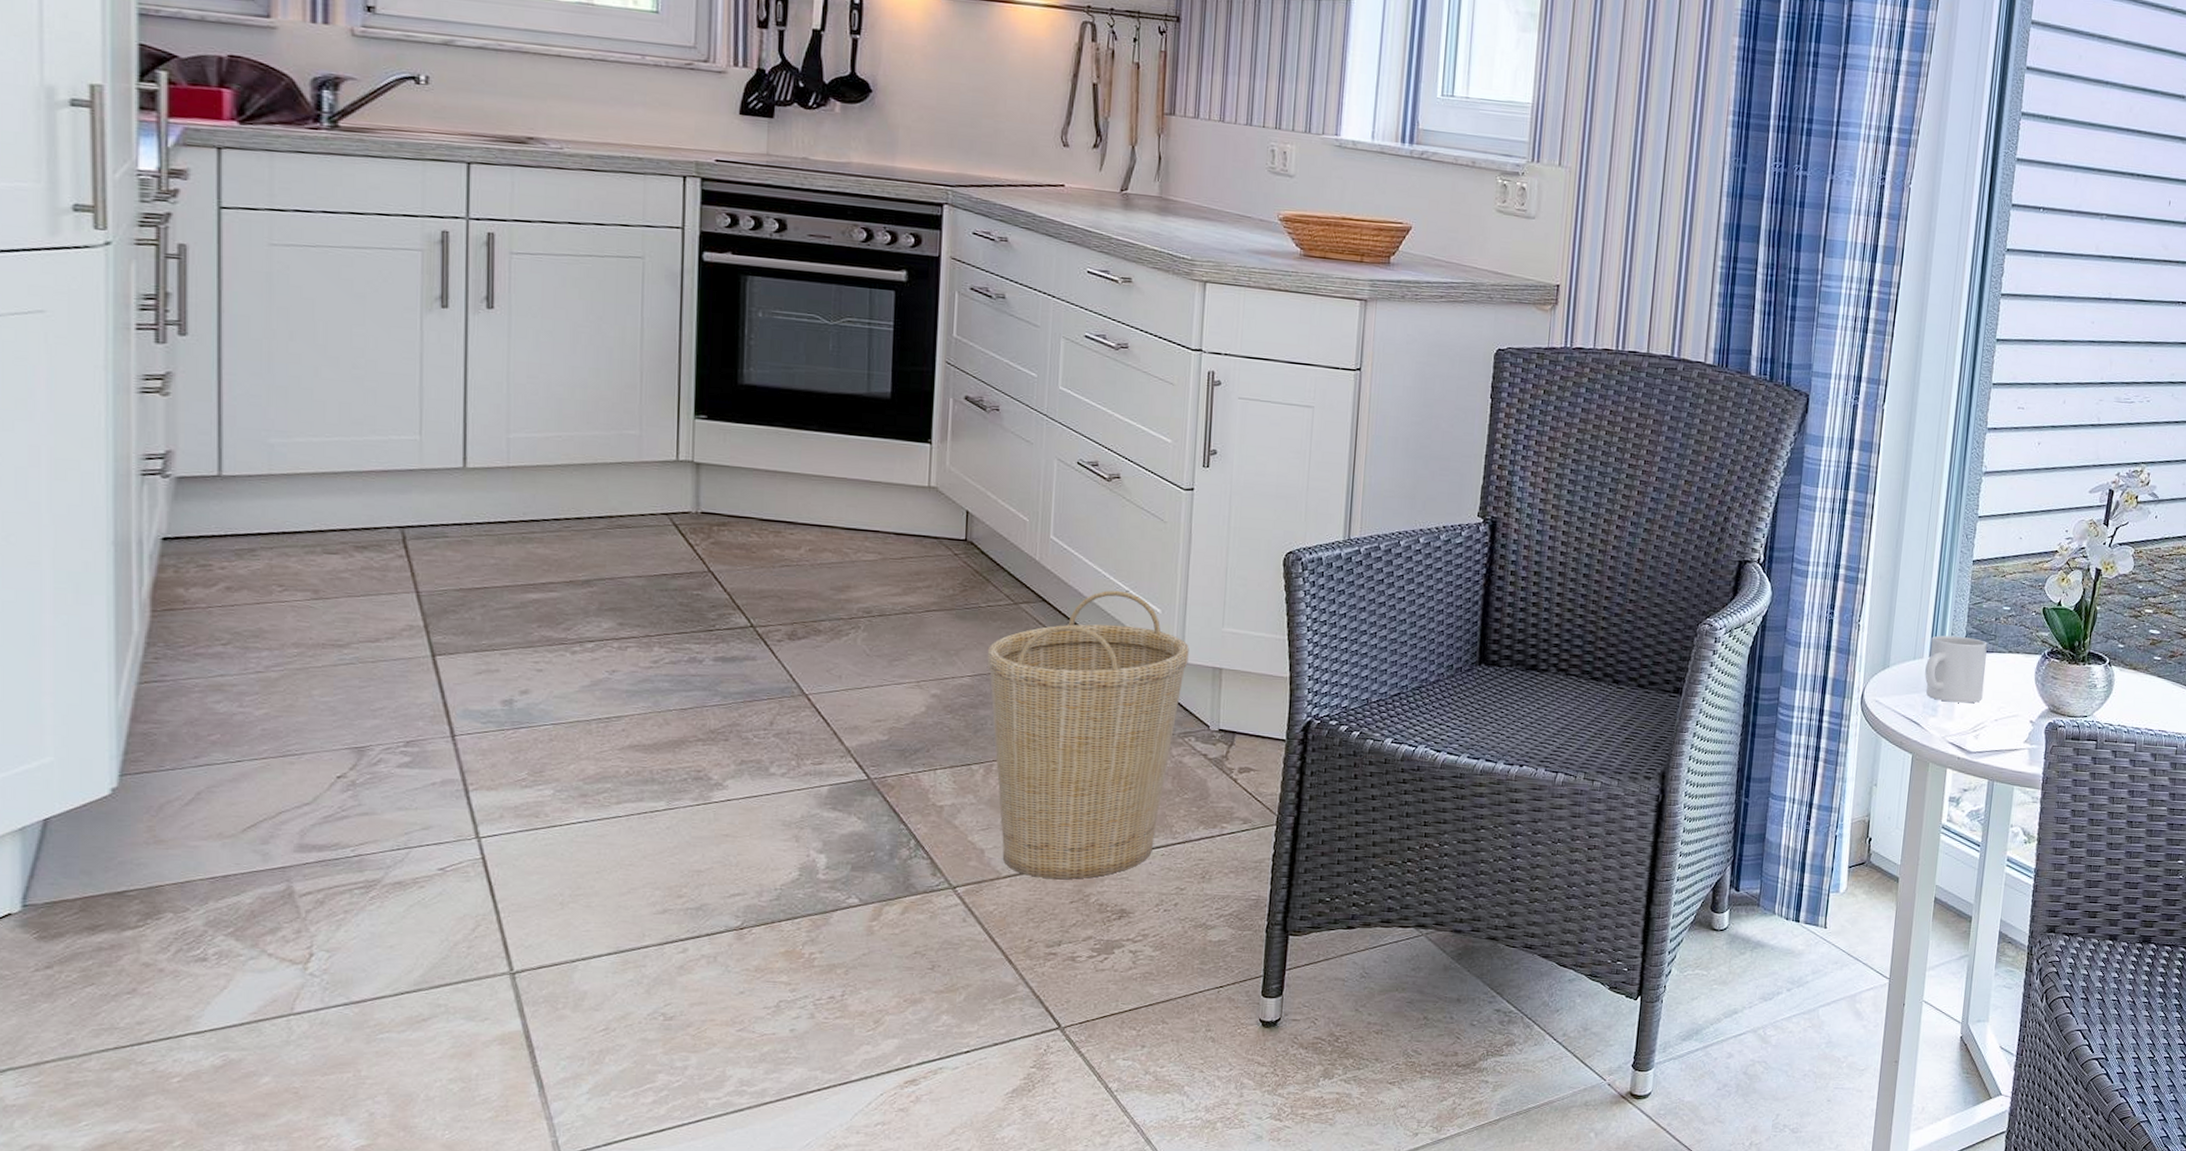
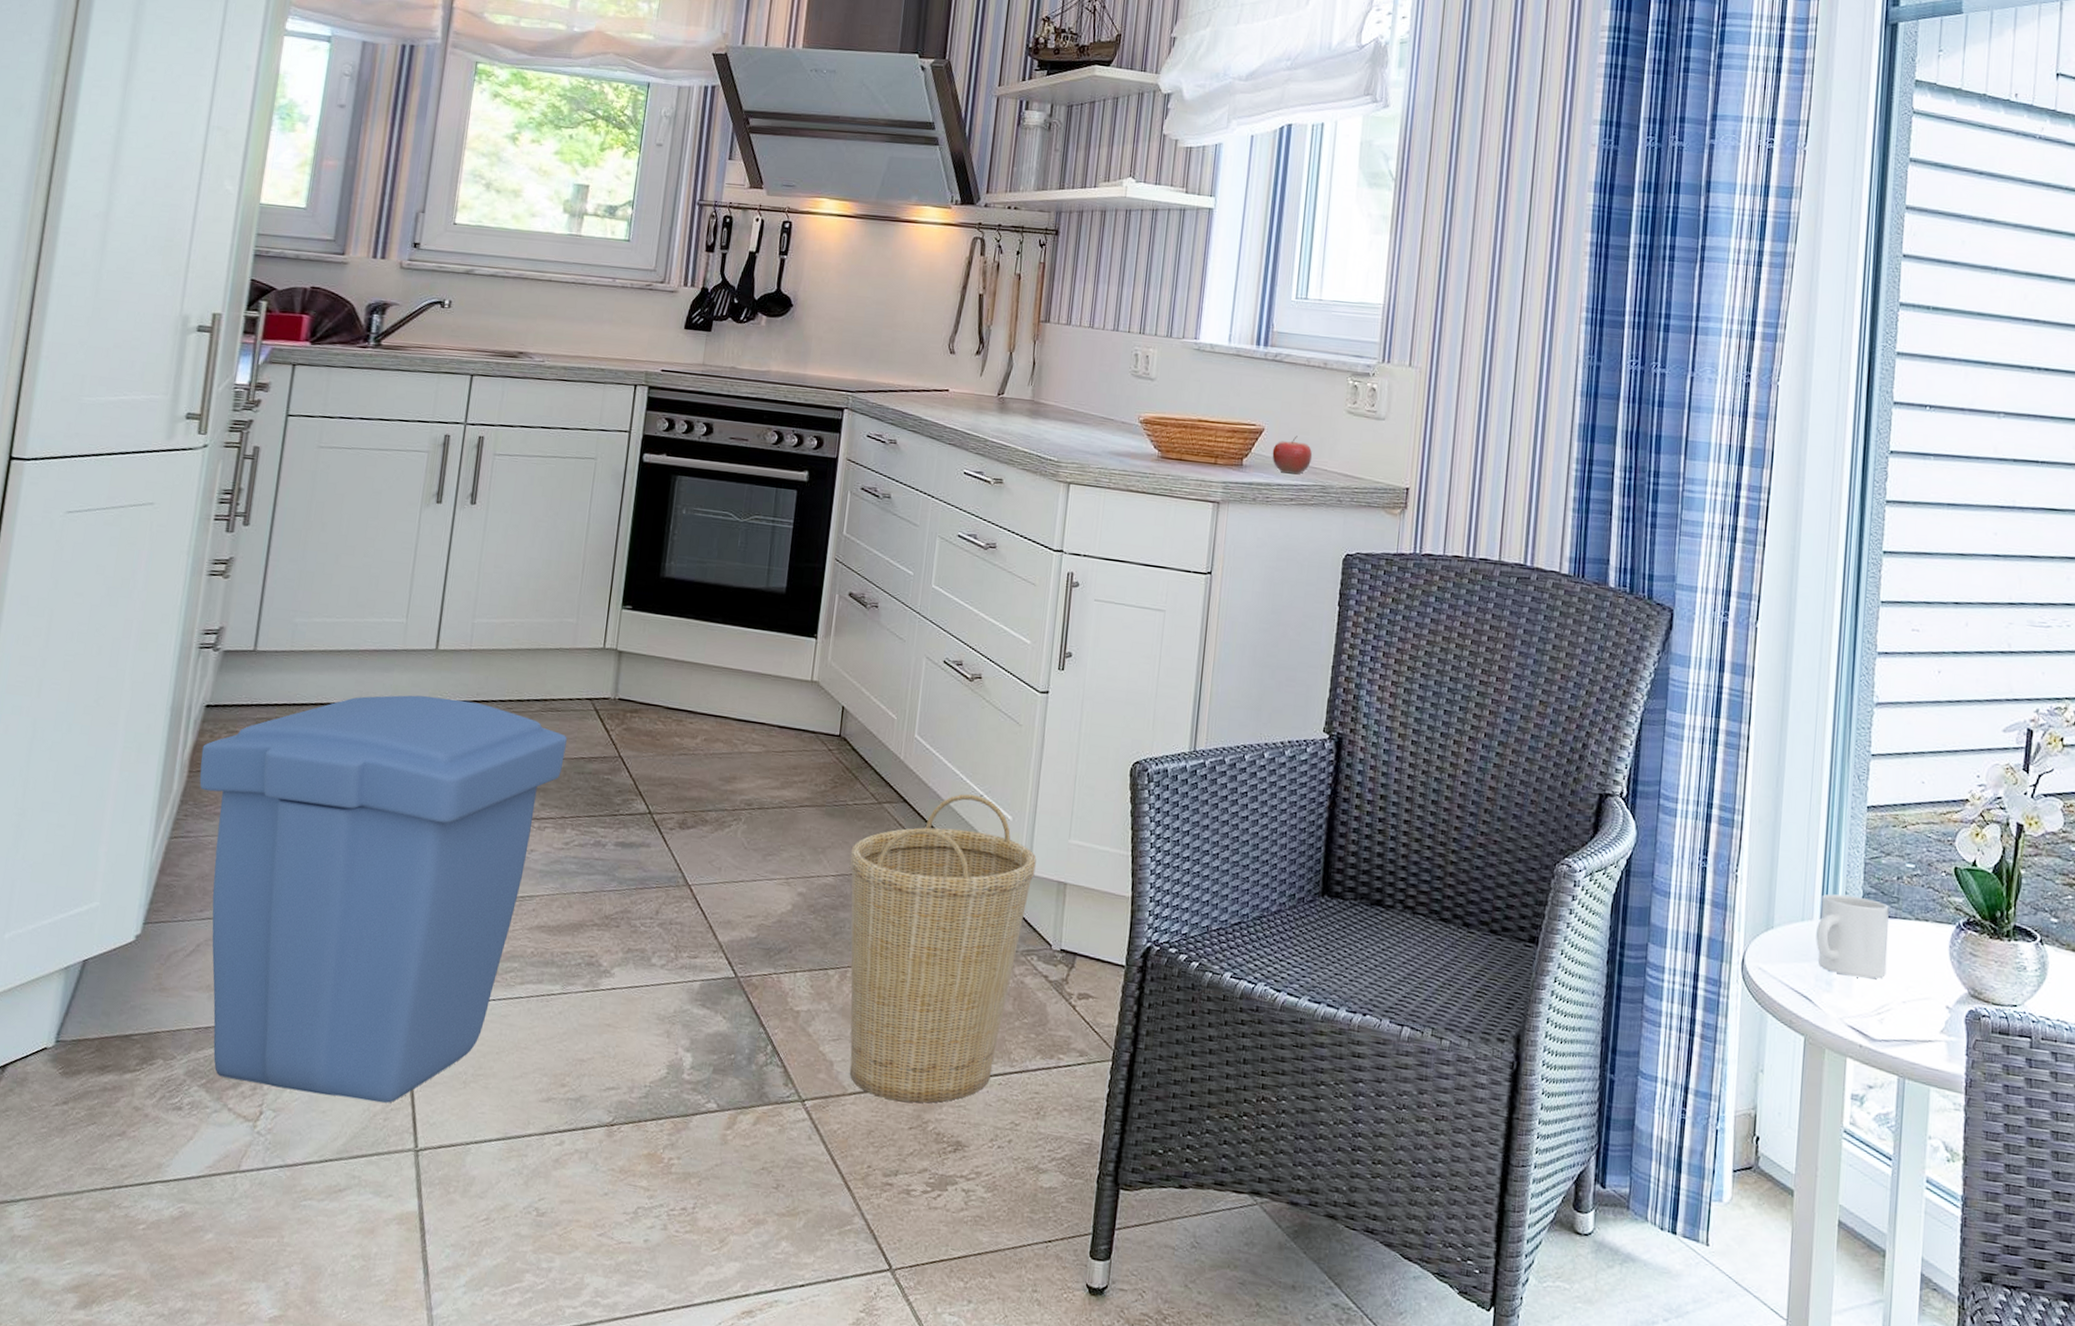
trash can: none [166,517,643,932] -> present [199,695,567,1103]
fruit: none [1420,234,1462,272] -> present [1272,436,1313,475]

